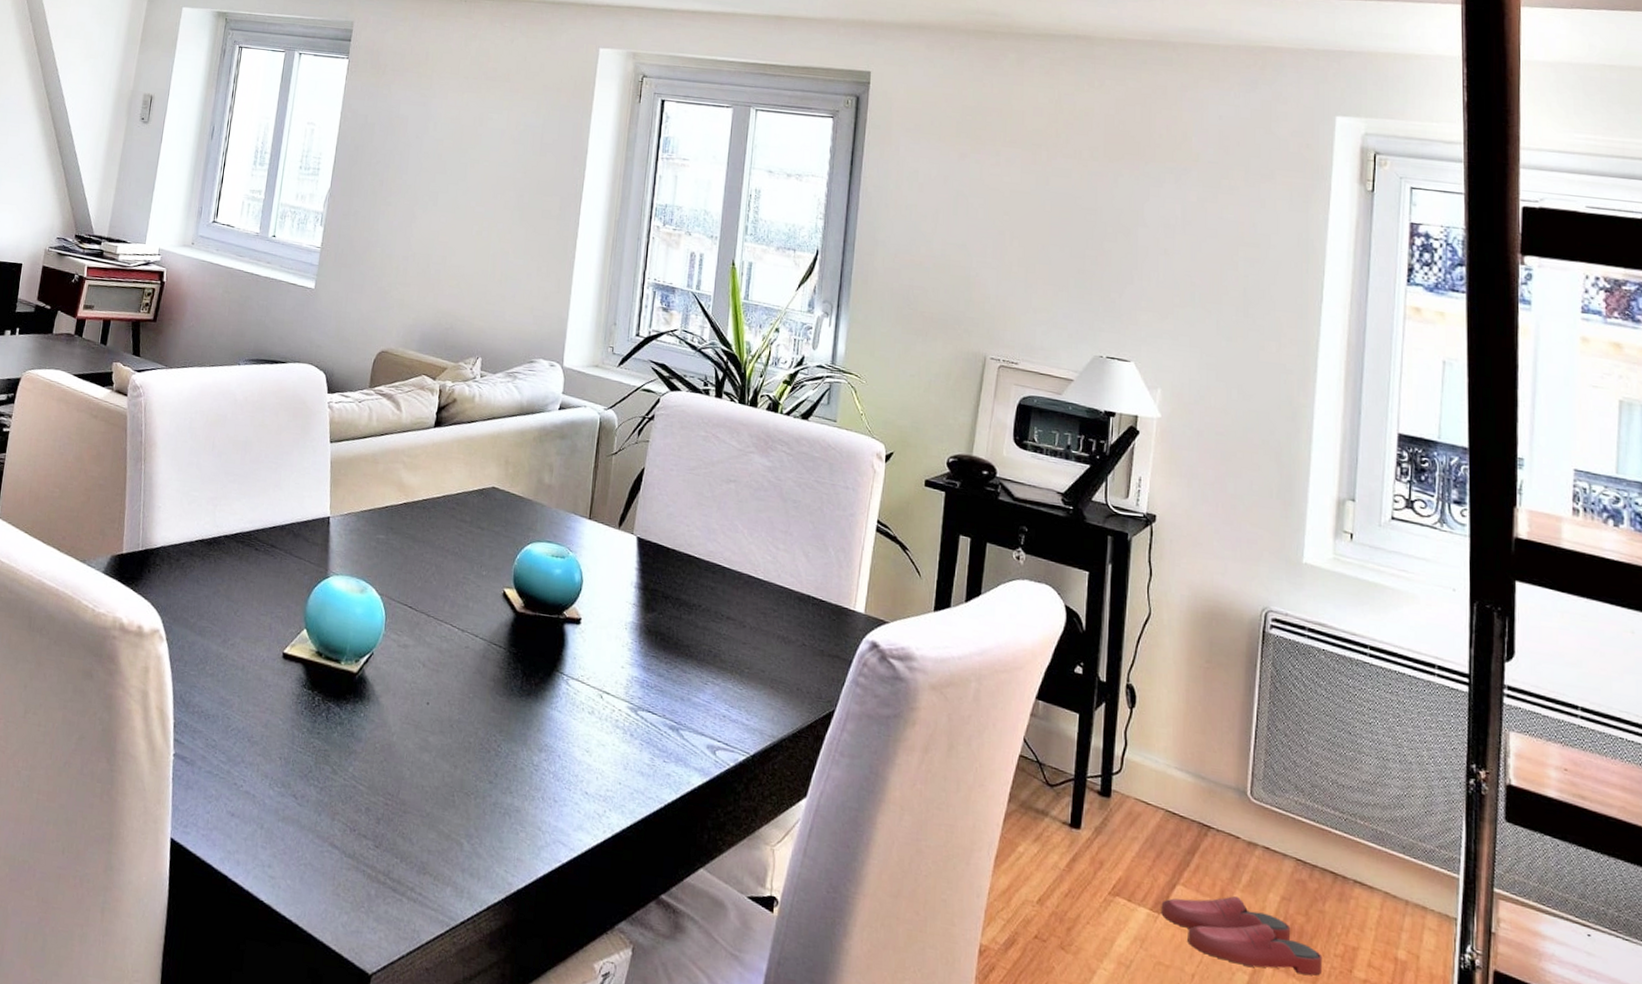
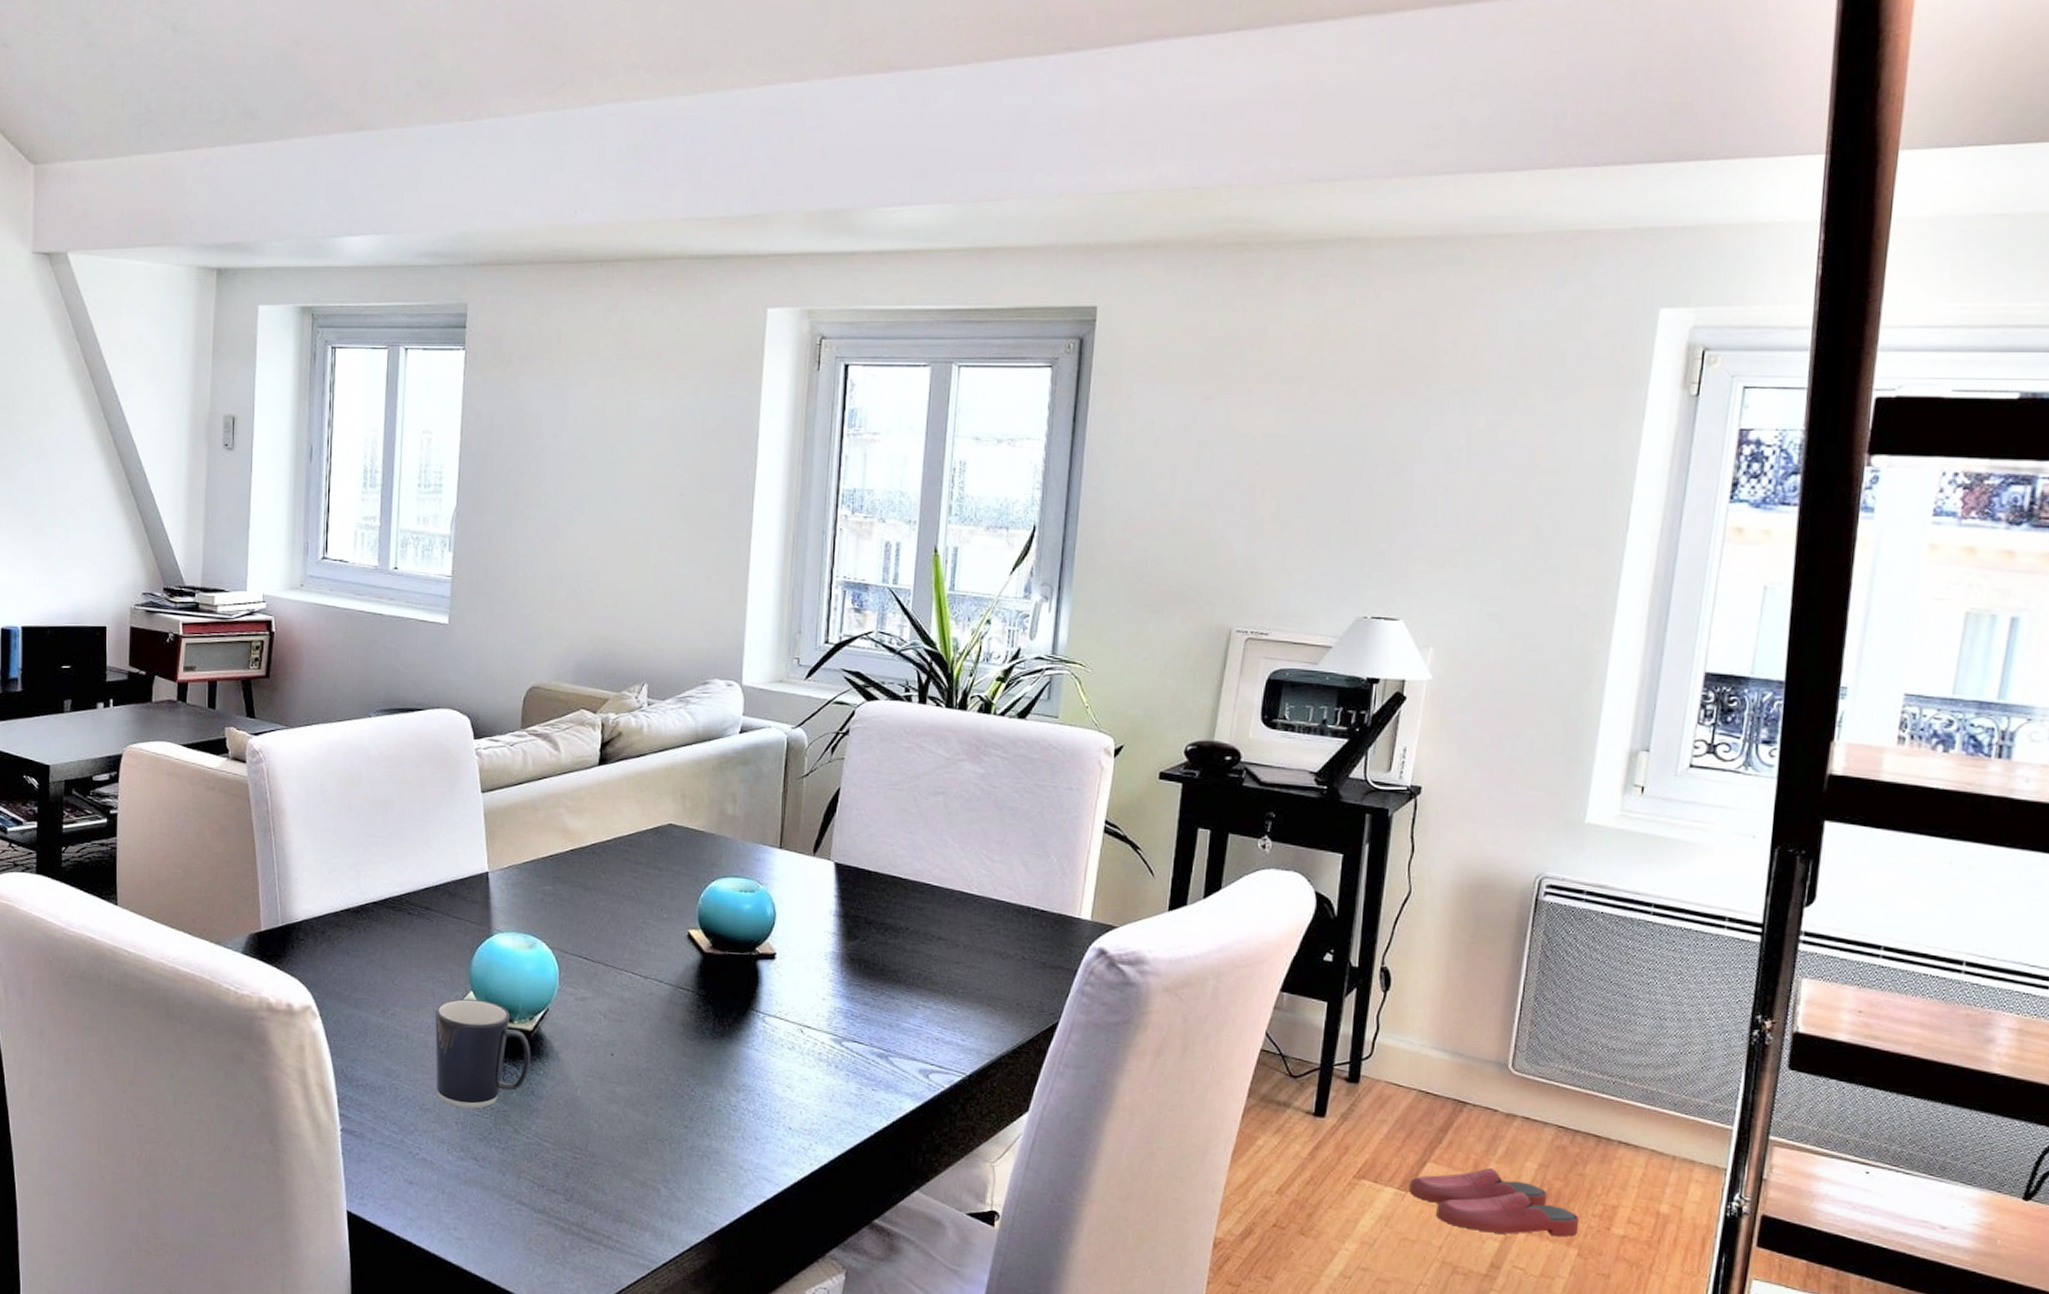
mug: none [265,635,355,746] -> present [435,998,531,1109]

